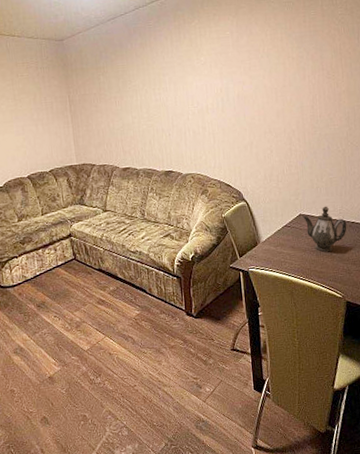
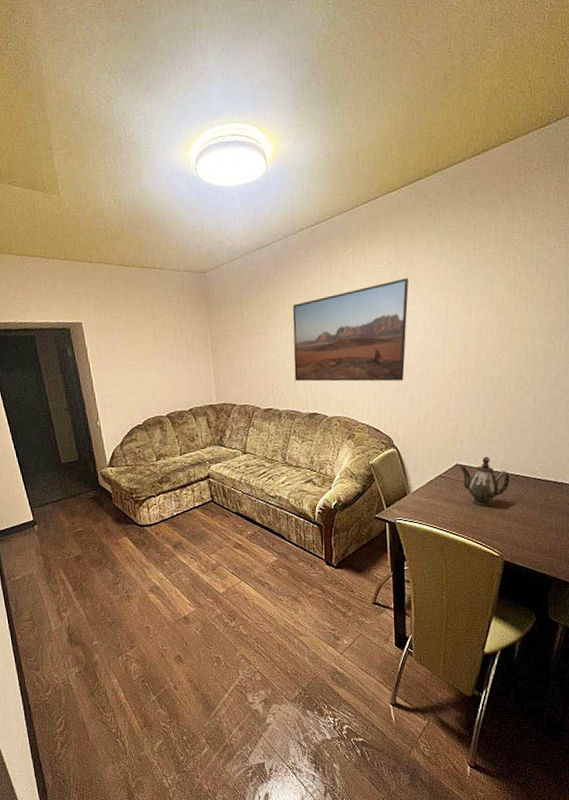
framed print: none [146,47,250,142] -> present [292,278,409,382]

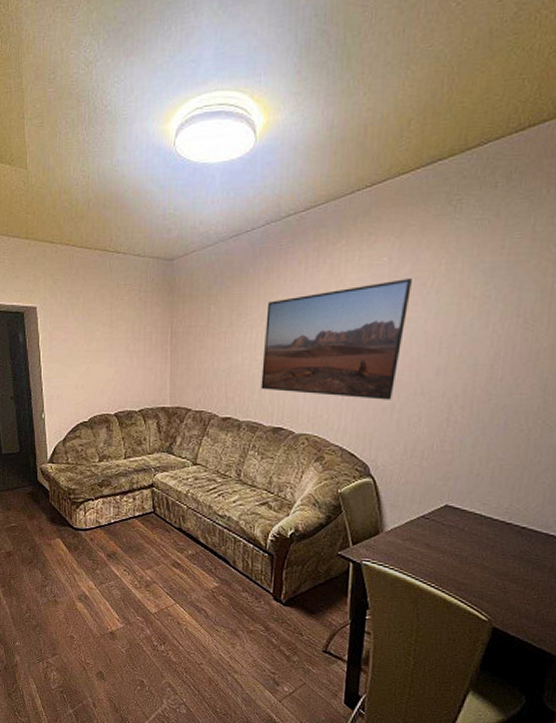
teapot: present [459,456,510,507] -> none [449,500,514,560]

